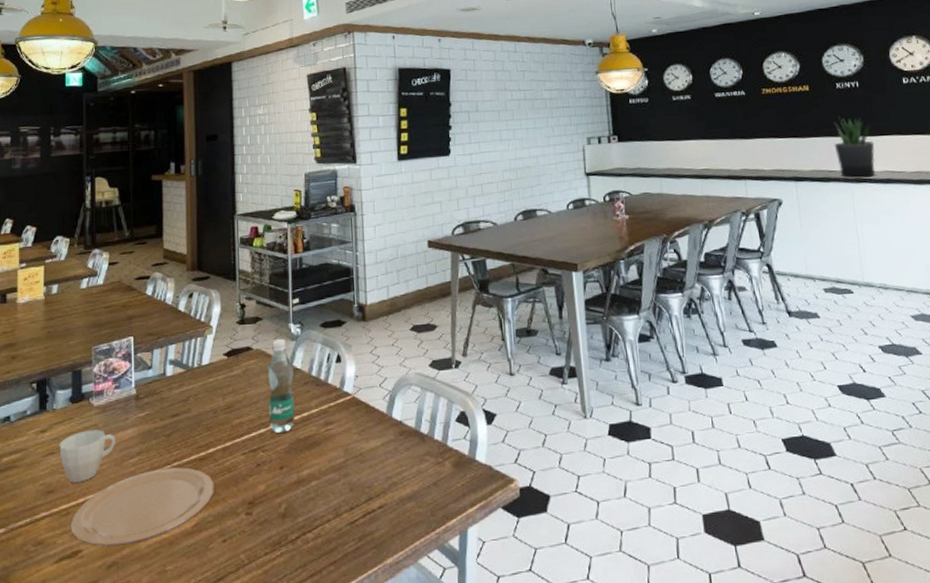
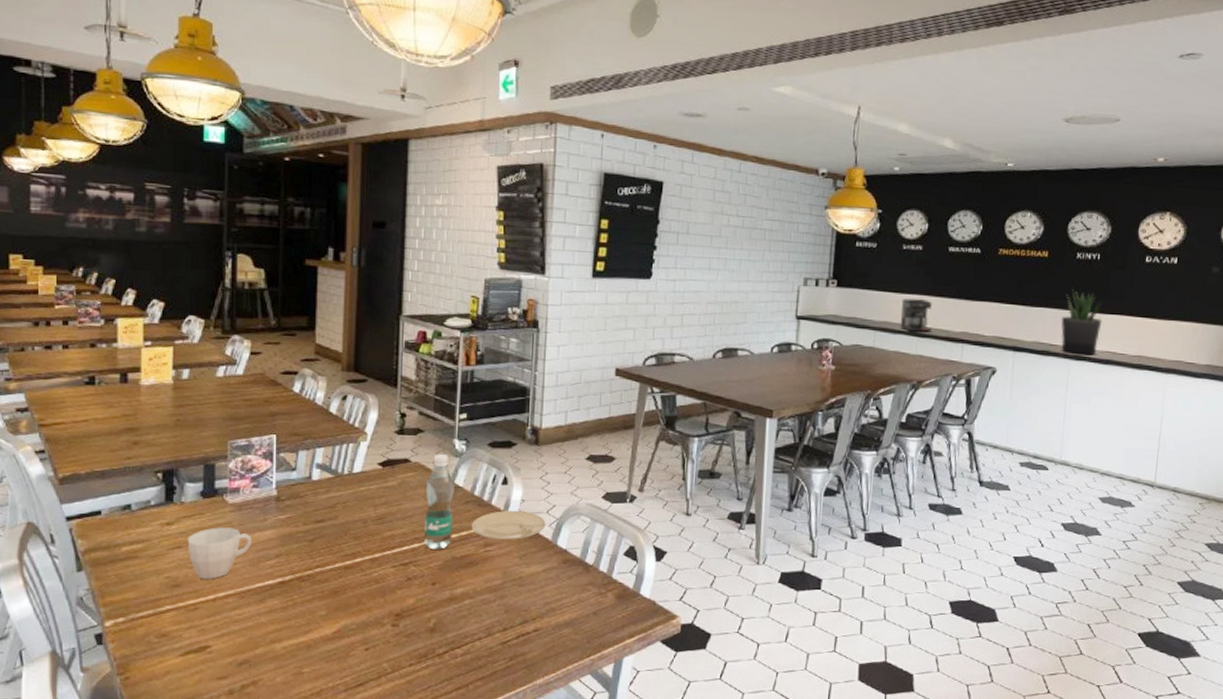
plate: present [70,467,214,546] -> none [198,573,359,645]
plate: none [311,386,380,418] -> present [471,510,546,540]
coffee maker: none [680,143,713,176] -> present [900,298,932,333]

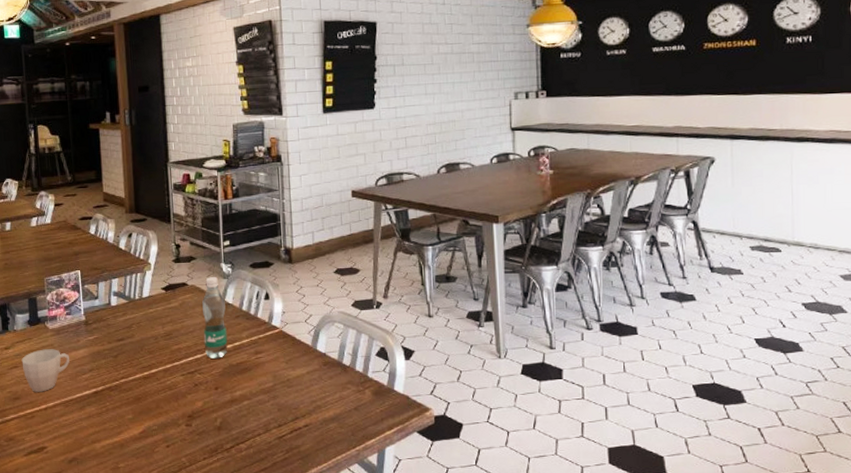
plate: present [471,510,546,540] -> none [242,321,306,348]
coffee maker: present [900,298,932,333] -> none [611,100,644,132]
planter: present [1061,289,1103,356] -> none [777,74,822,137]

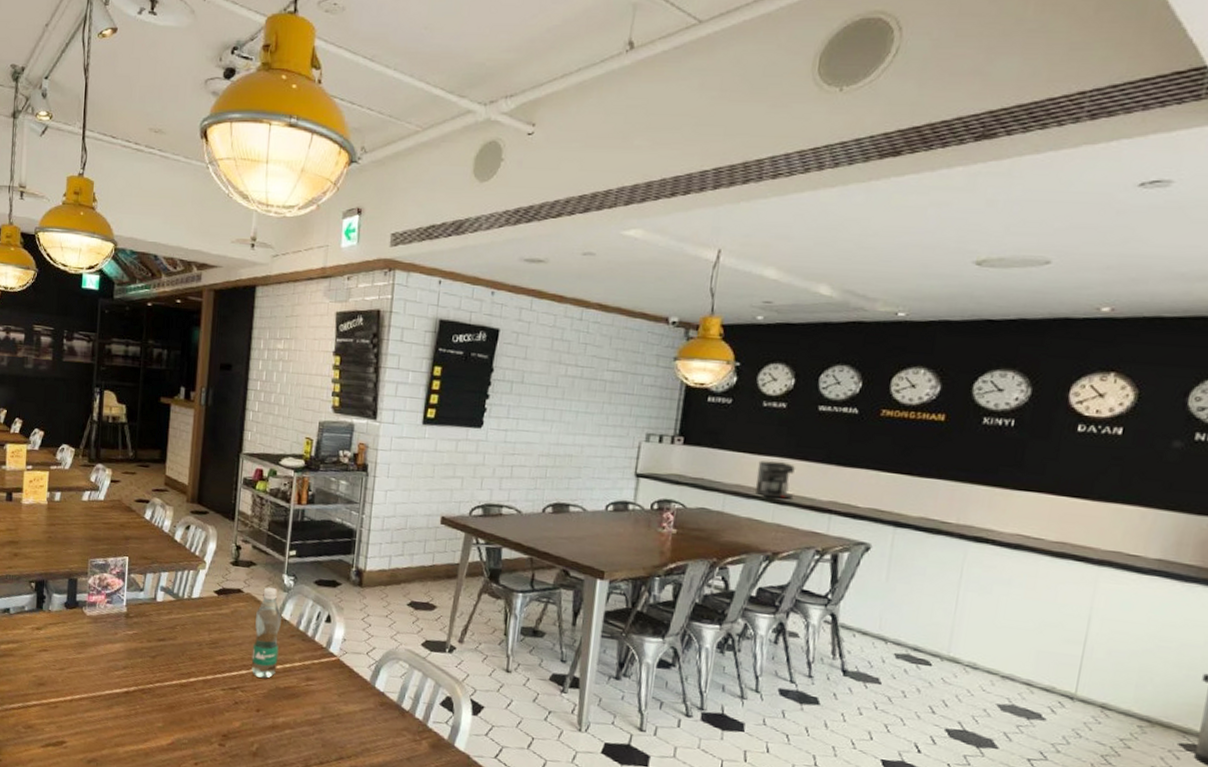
cup: present [21,349,70,392] -> none [52,636,104,682]
coffee maker: none [611,100,644,132] -> present [754,460,795,499]

